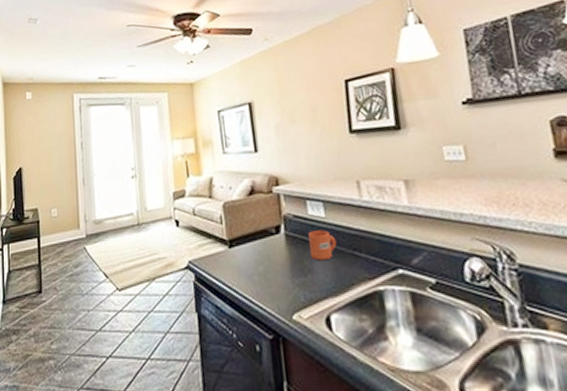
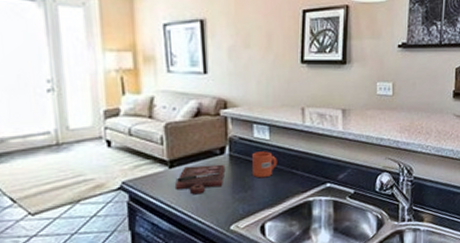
cutting board: none [234,244,283,277] -> present [174,164,226,195]

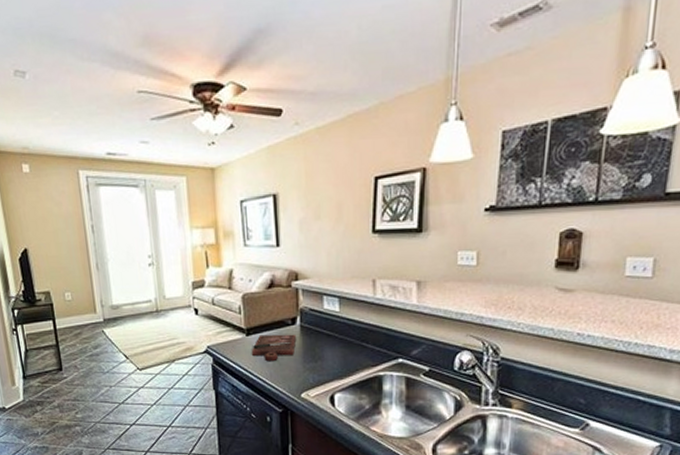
mug: present [252,151,278,178] -> none [322,323,347,350]

